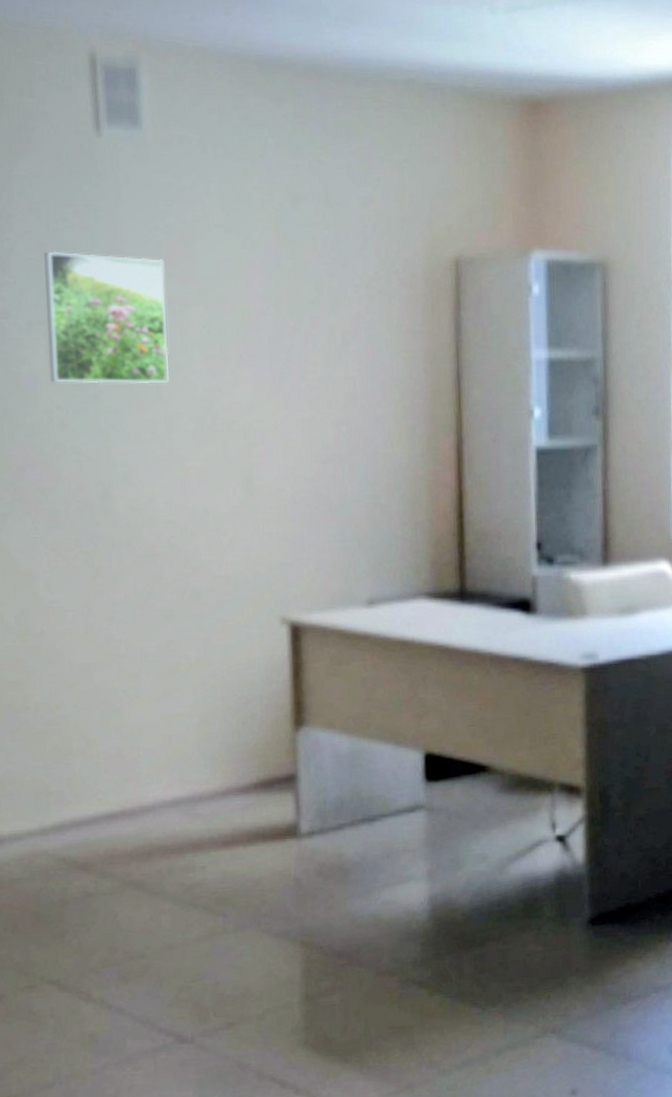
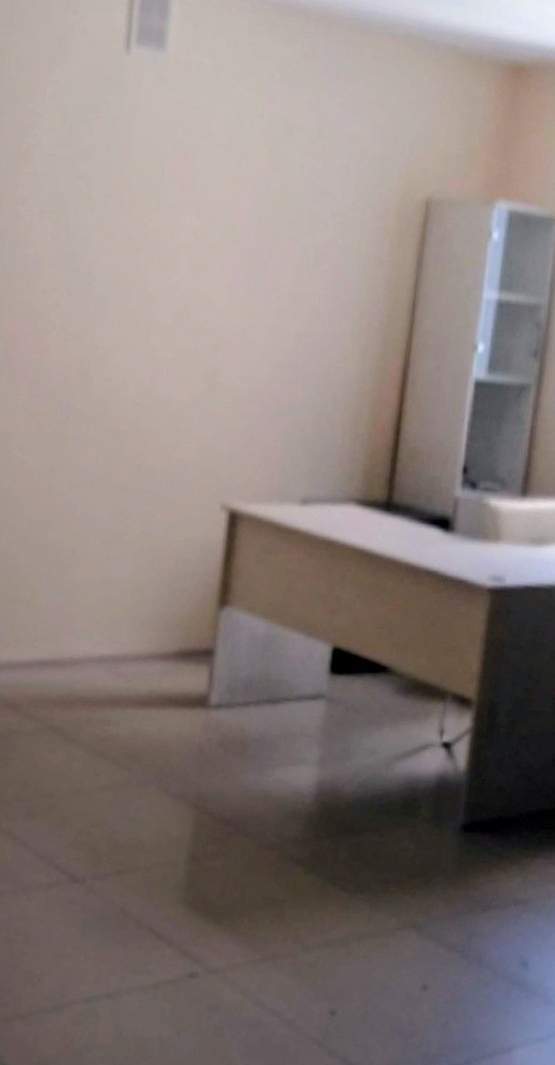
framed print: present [44,251,169,384] -> none [51,151,167,279]

